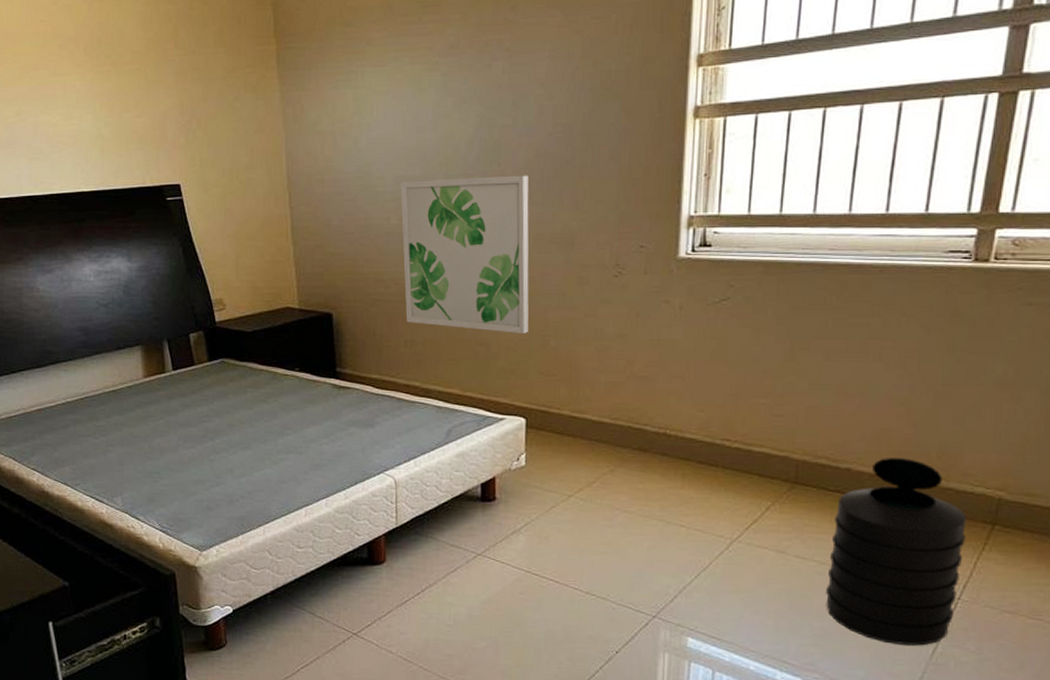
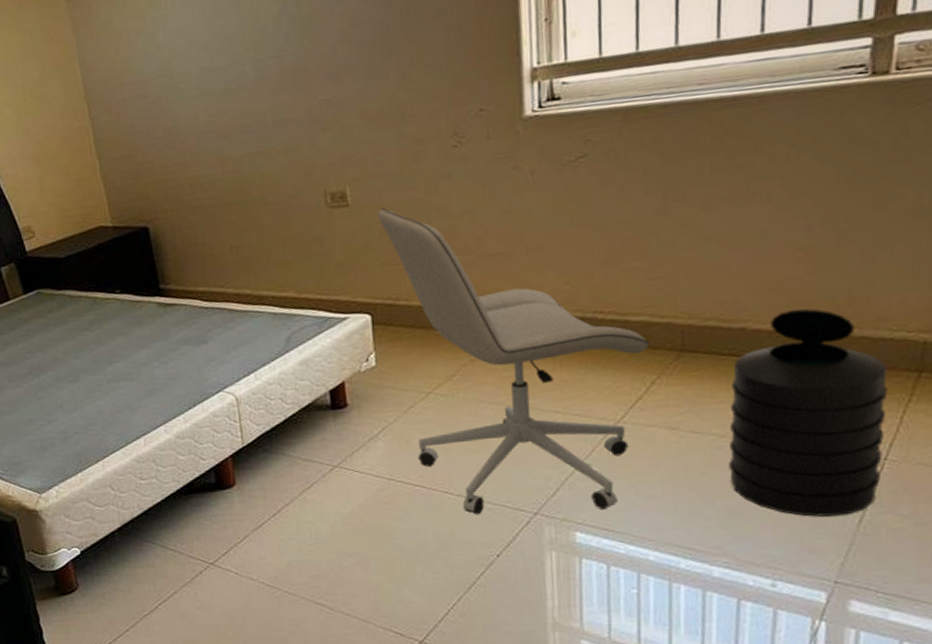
wall art: present [400,175,529,334] -> none [206,47,364,227]
office chair: none [541,323,768,619] -> present [378,208,650,515]

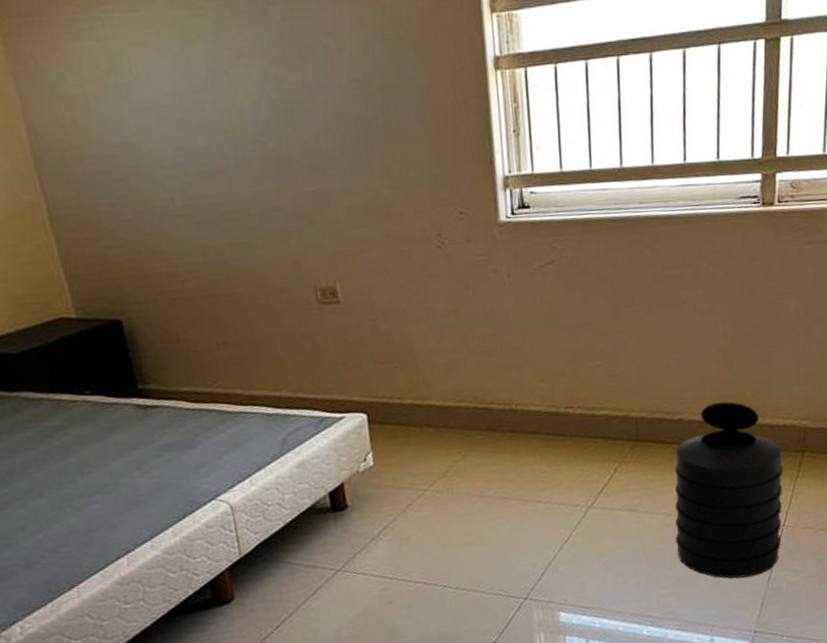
office chair: present [378,208,650,515] -> none [369,306,611,606]

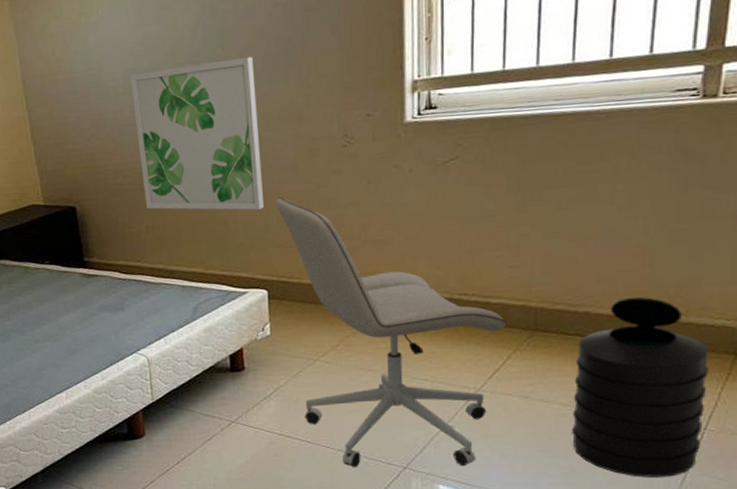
wall art: none [180,139,355,322] -> present [130,56,264,210]
office chair: none [369,306,611,606] -> present [276,197,507,468]

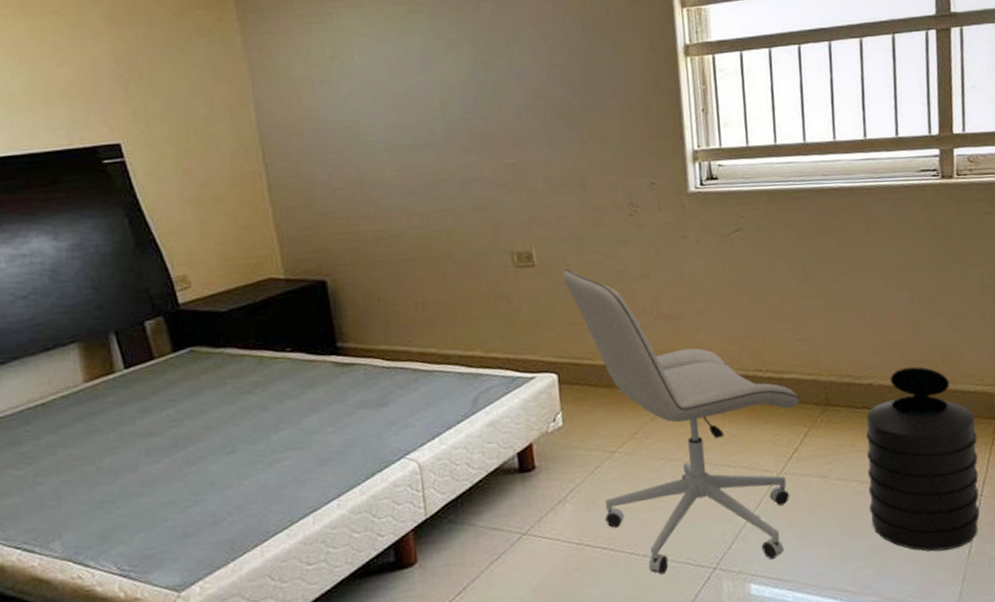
wall art: present [130,56,264,210] -> none [393,117,549,284]

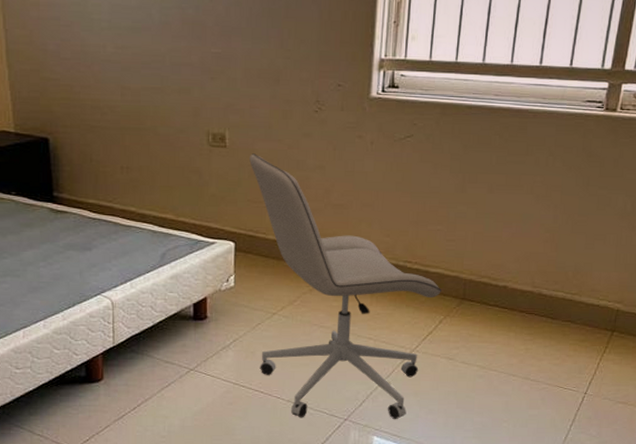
trash can: present [866,366,980,552] -> none [485,277,593,433]

